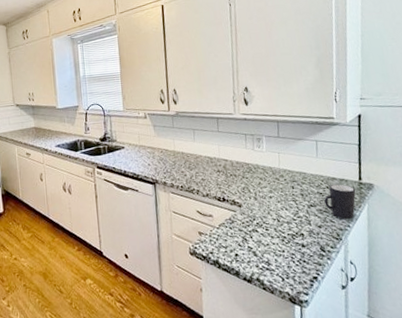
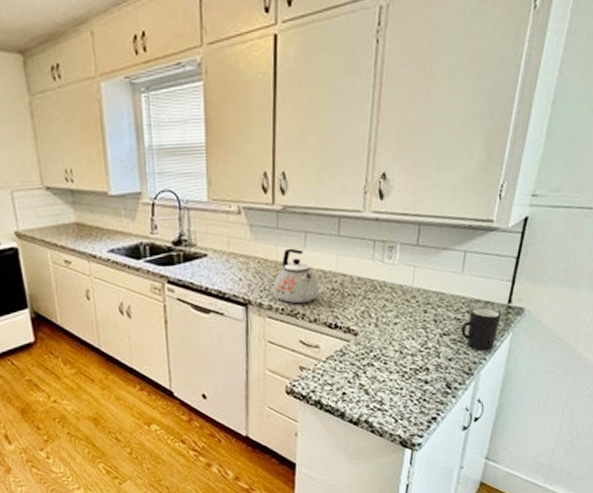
kettle: none [173,141,208,183] -> present [273,248,319,304]

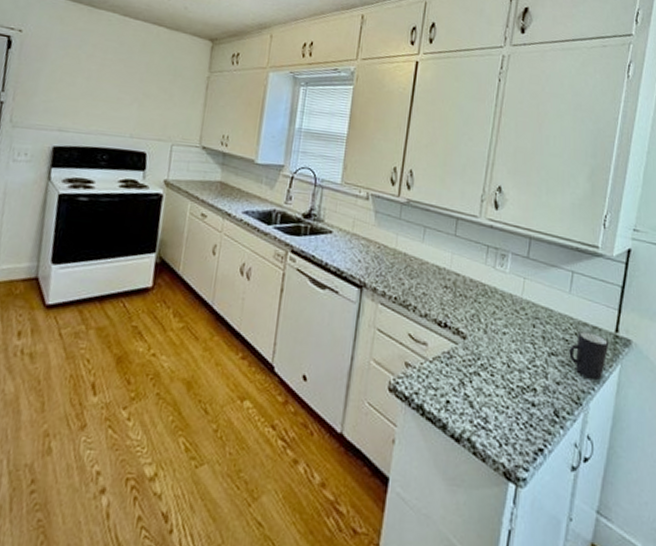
kettle: present [273,248,319,304] -> none [389,239,433,296]

